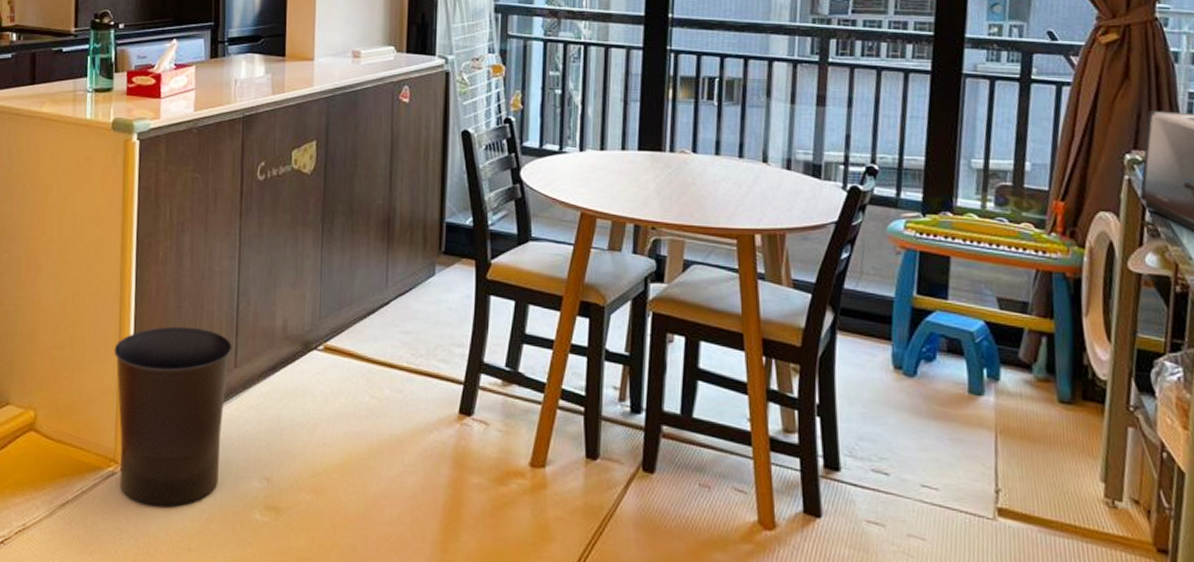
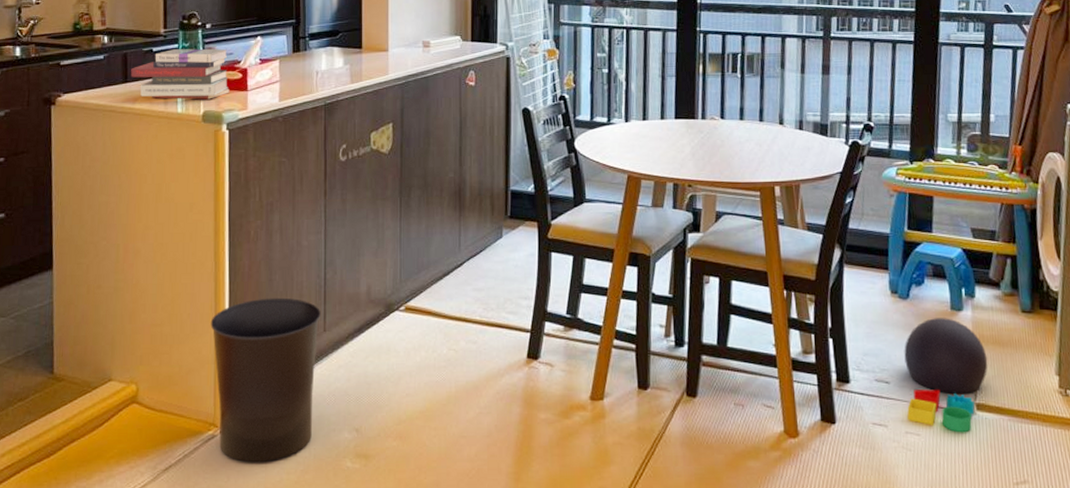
books: none [39,50,142,106] -> present [131,48,229,100]
ball: none [908,401,1014,496] -> present [904,318,988,395]
toy blocks: none [910,485,996,541] -> present [907,389,975,432]

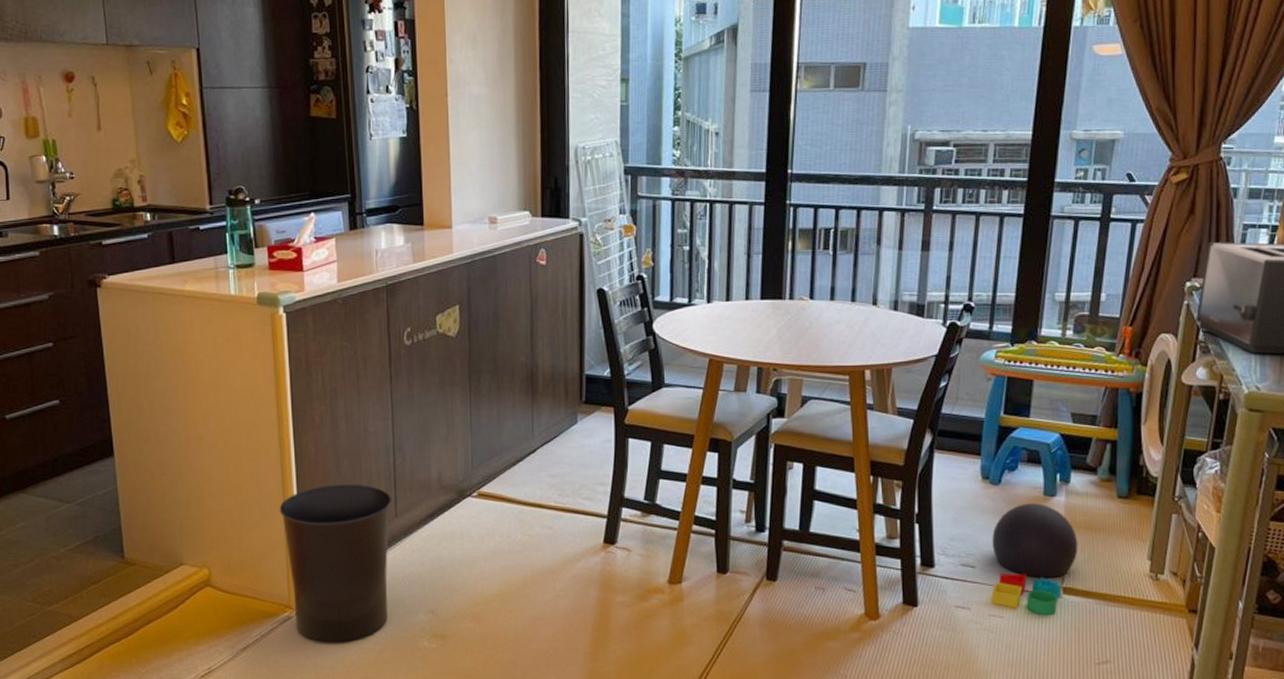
books: present [131,48,229,100] -> none [178,226,284,281]

